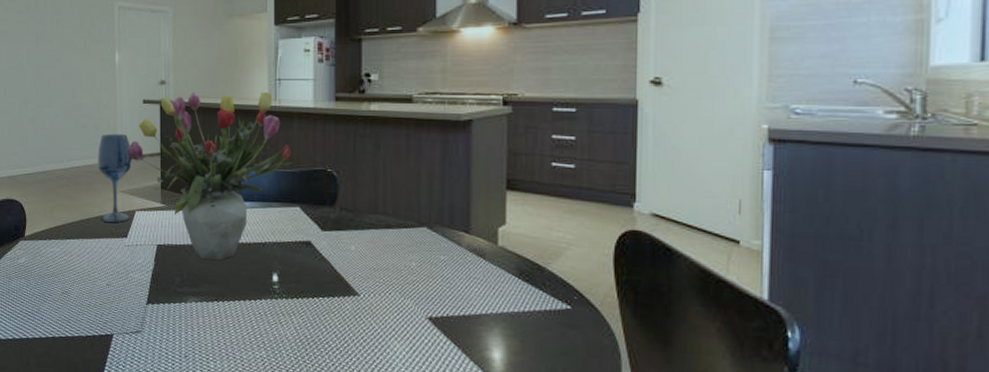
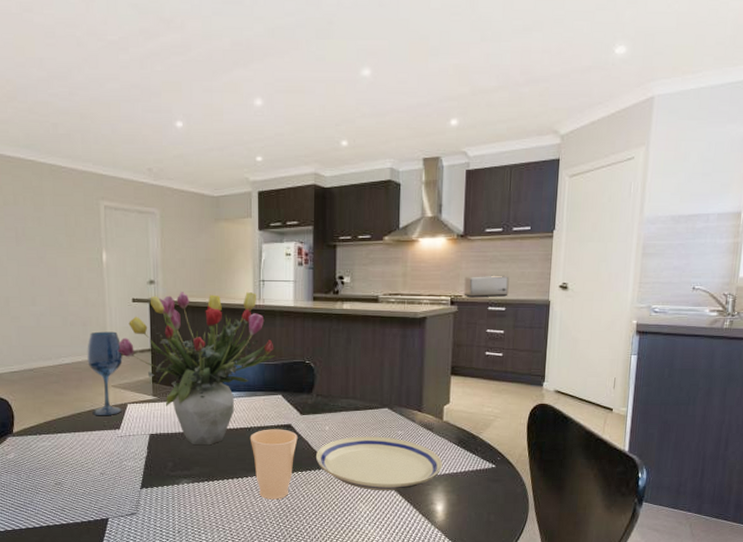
cup: none [264,245,319,329] -> present [249,429,298,500]
plate: none [339,259,500,330] -> present [315,436,443,491]
toaster: none [520,70,578,97] -> present [464,276,508,298]

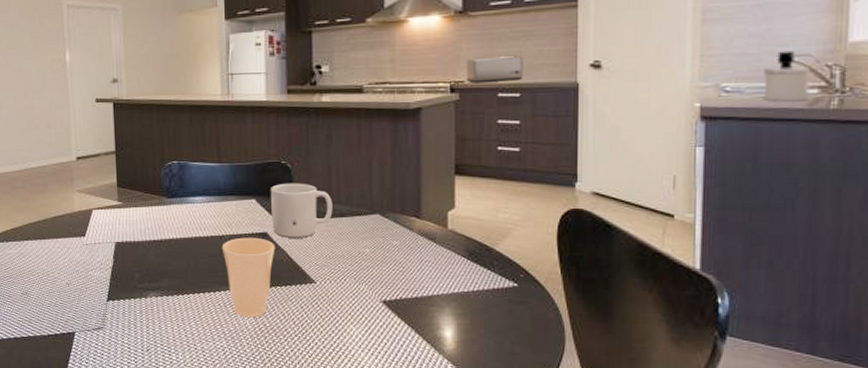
wineglass: present [87,331,123,416] -> none [51,133,87,223]
flower arrangement: present [117,292,275,446] -> none [81,87,247,255]
mug: none [294,380,349,429] -> present [270,183,333,238]
plate: present [315,436,443,491] -> none [296,246,450,312]
soap dispenser: none [680,281,720,321] -> present [762,50,820,102]

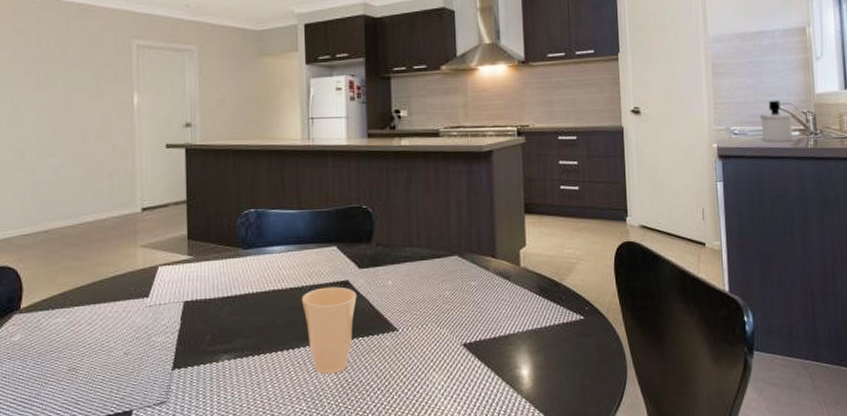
mug: present [270,183,333,238] -> none [351,227,414,285]
toaster: present [466,56,522,83] -> none [530,103,577,127]

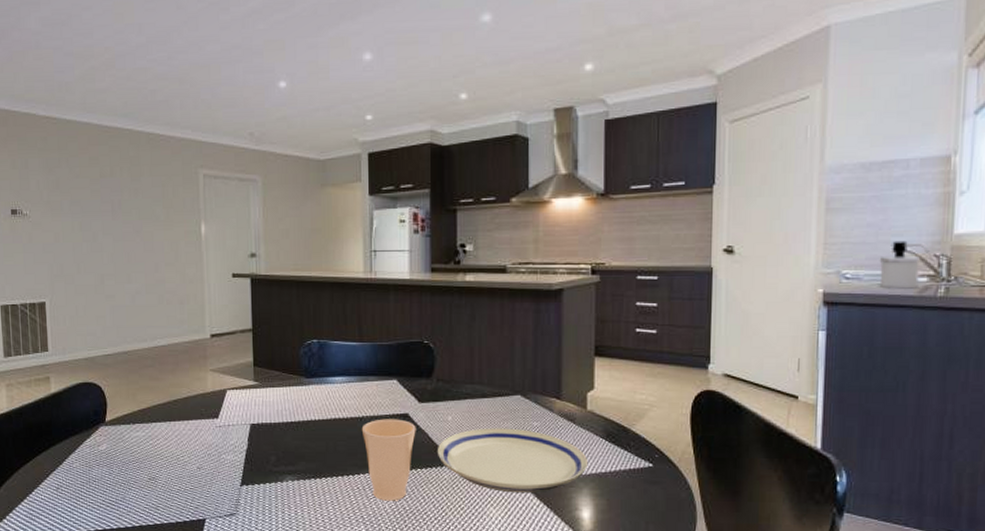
plate: none [378,289,525,356] -> present [437,428,589,494]

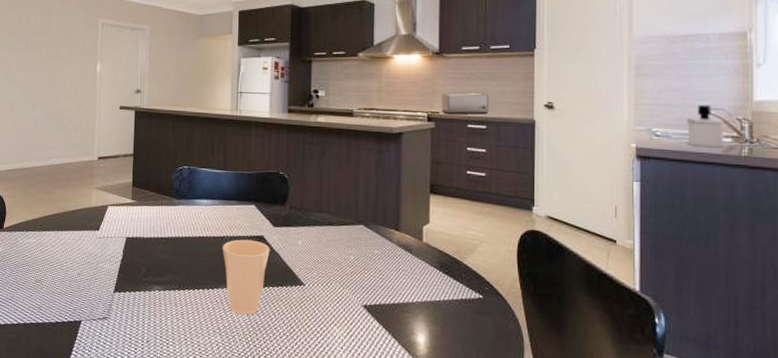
plate: present [437,428,589,494] -> none [287,253,424,316]
toaster: none [607,240,660,266] -> present [441,93,488,115]

